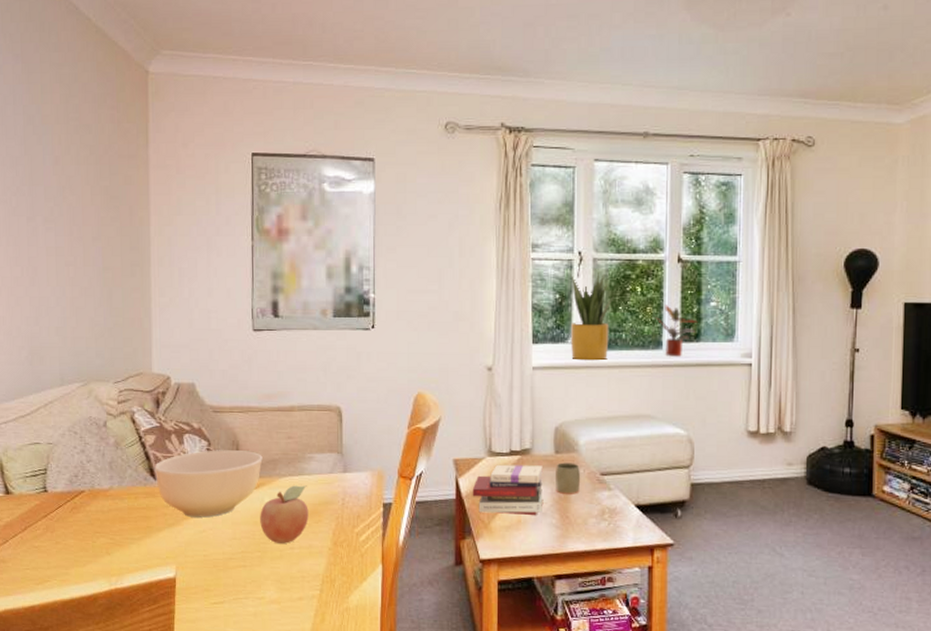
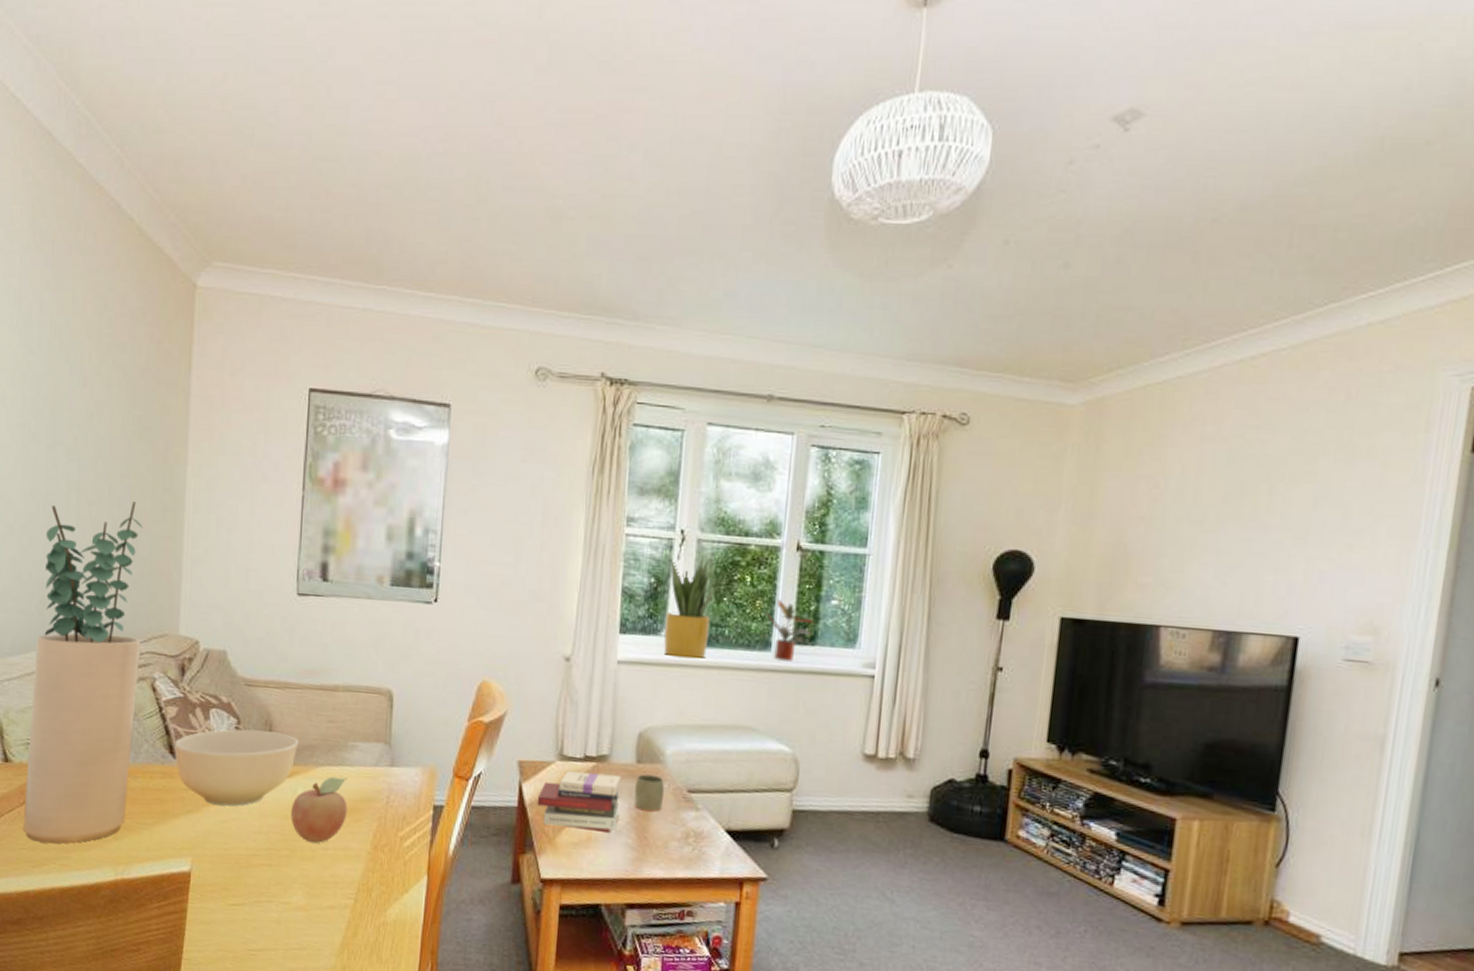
vase: none [25,261,120,563] -> present [22,502,143,844]

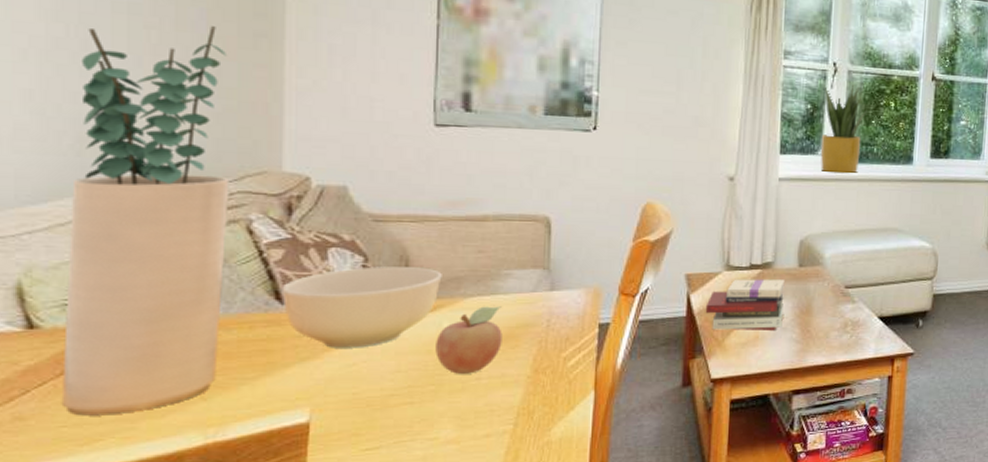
mug: present [634,774,665,812] -> none [797,276,825,308]
potted plant: present [765,599,815,662] -> none [907,121,948,172]

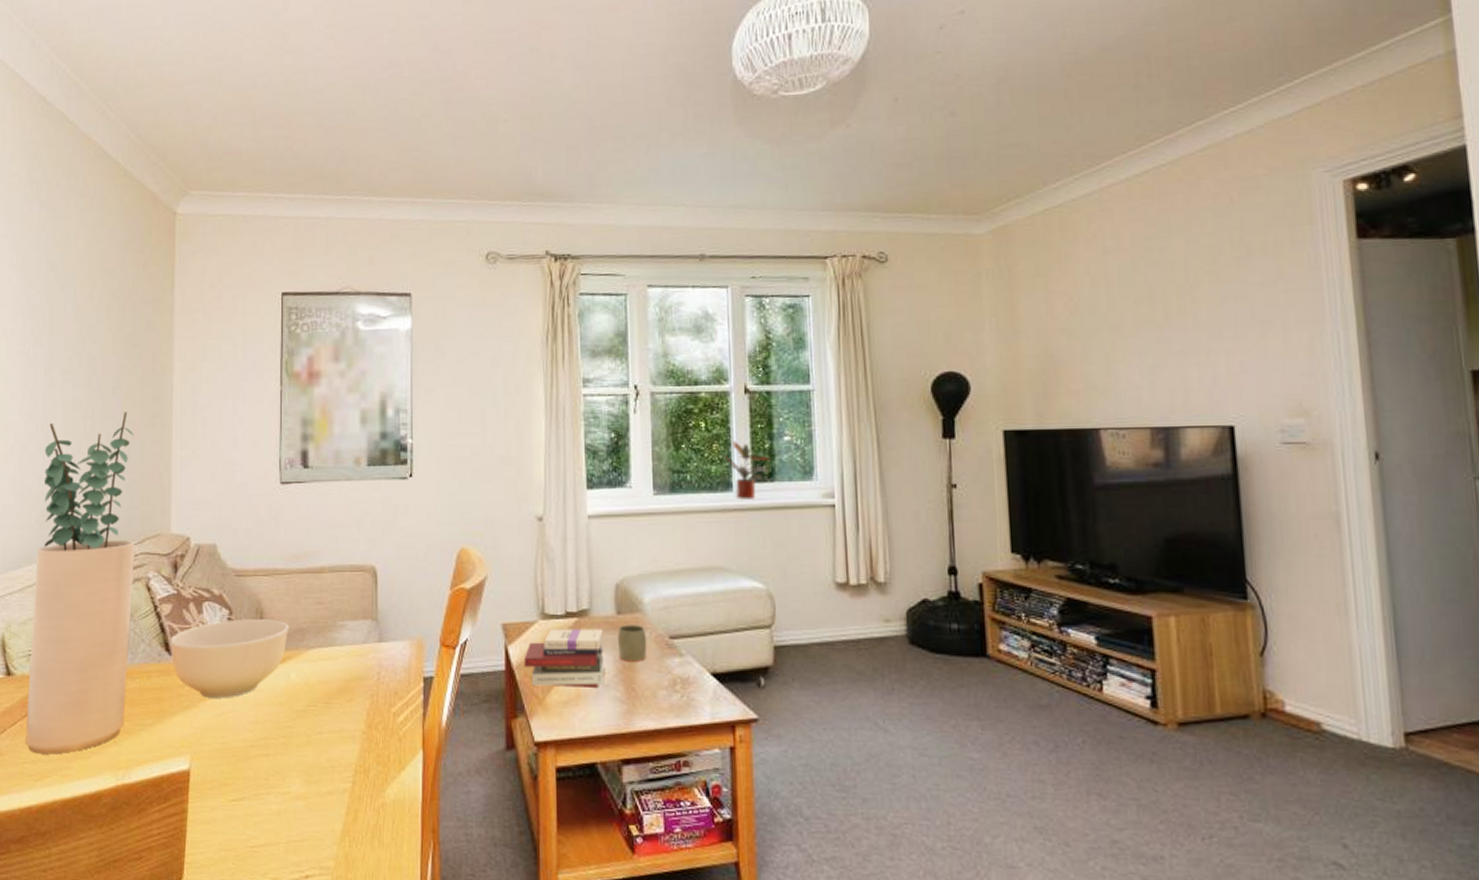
fruit: present [435,306,502,374] -> none [285,658,340,727]
mug: none [797,276,825,308] -> present [617,625,647,662]
planter: present [820,84,867,174] -> none [626,407,675,507]
potted plant: none [907,121,948,172] -> present [722,441,771,499]

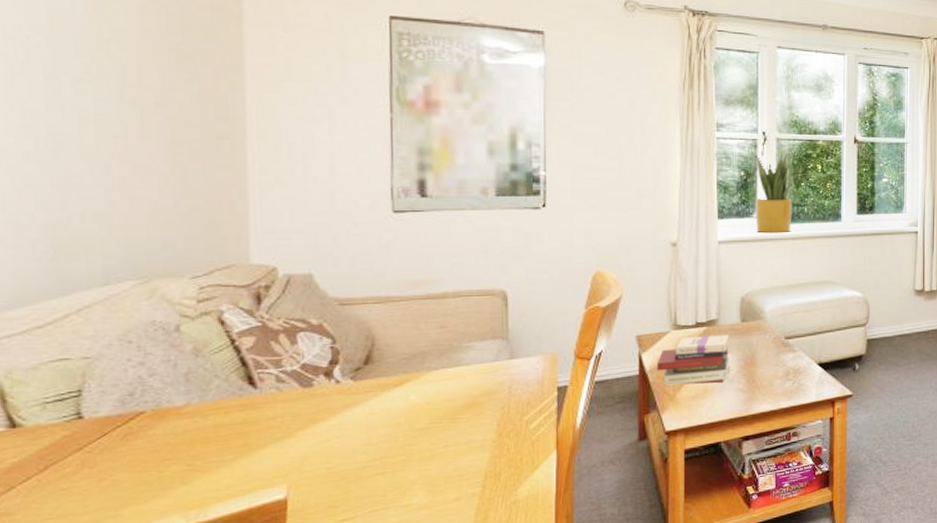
vase: present [25,412,135,755] -> none [45,132,200,508]
bowl: present [170,619,289,698] -> none [254,345,407,427]
mug: present [617,625,647,662] -> none [741,329,767,360]
planter: none [626,407,675,507] -> present [755,151,796,234]
potted plant: present [722,441,771,499] -> none [834,181,872,228]

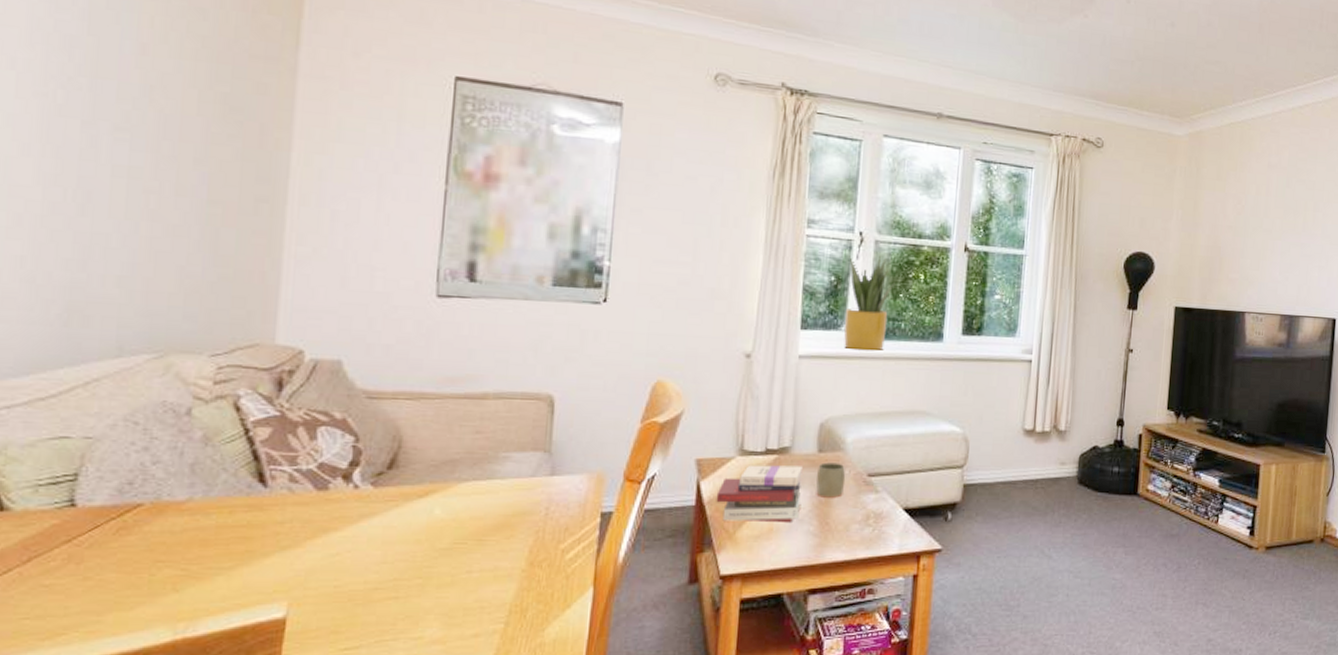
mug: none [741,329,767,360] -> present [815,462,846,498]

